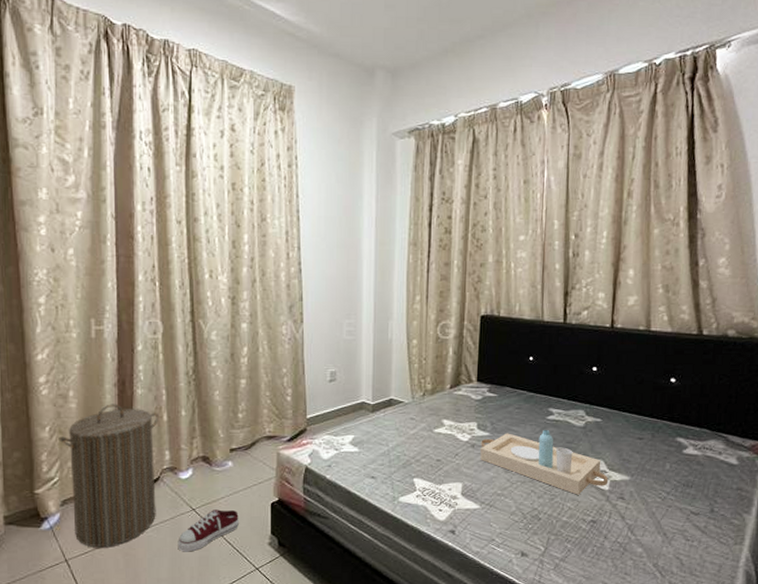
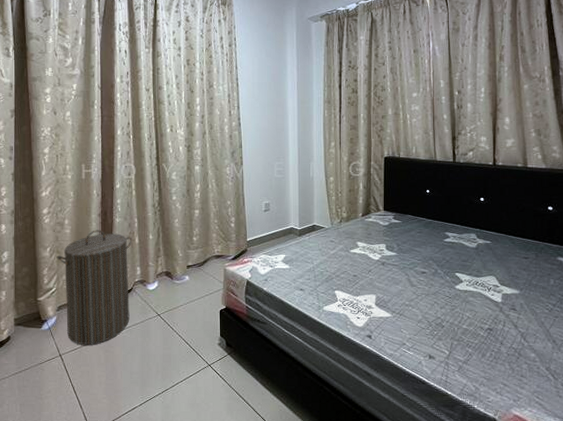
shoe: present [178,509,239,552] -> none [146,315,194,350]
serving tray: present [480,430,609,495] -> none [389,251,501,306]

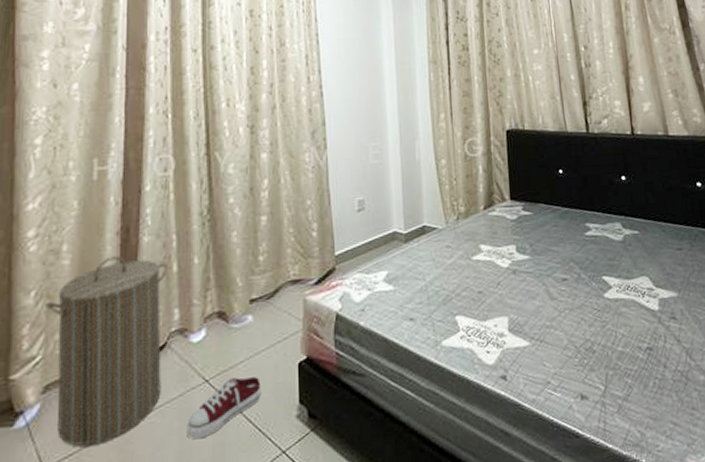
shoe: none [146,315,194,350] -> present [187,377,261,440]

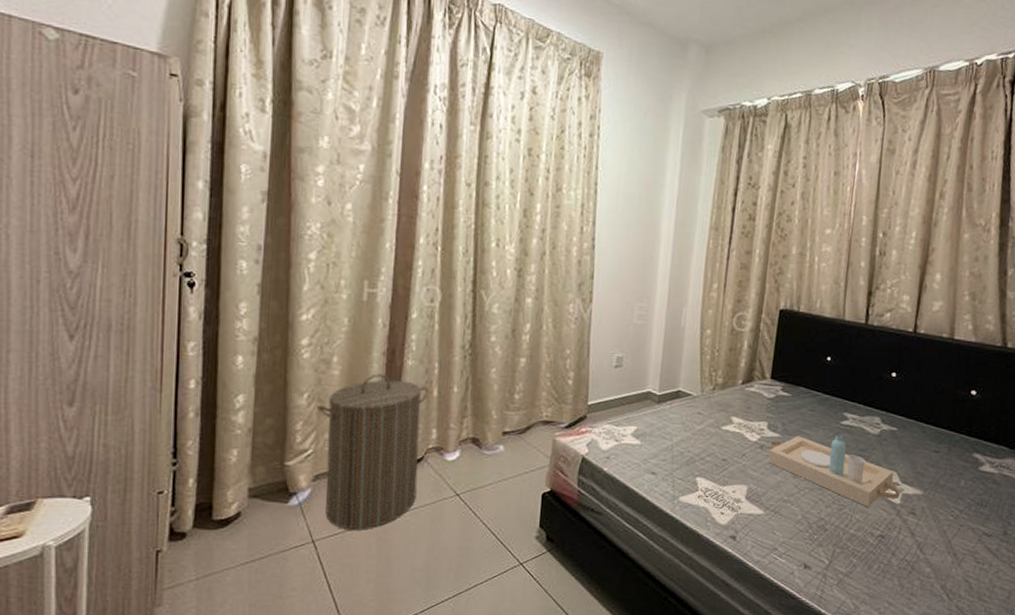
shoe: present [187,377,261,440] -> none [437,496,506,541]
serving tray: none [522,248,657,319] -> present [768,435,901,507]

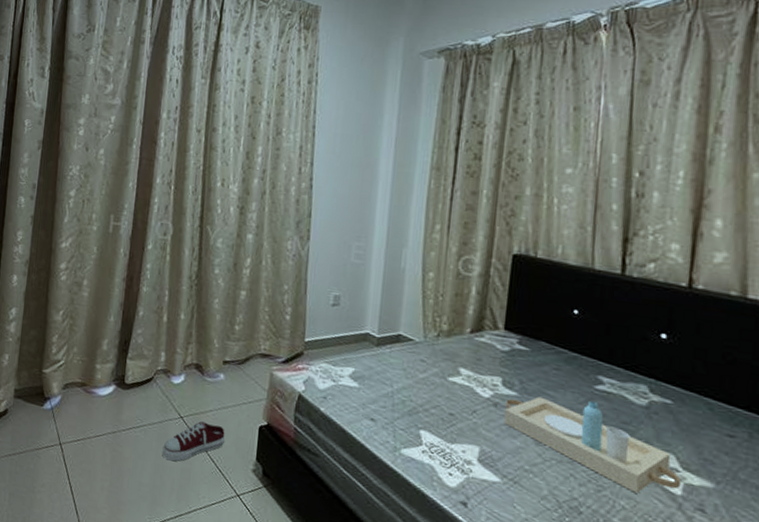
laundry hamper: present [317,373,428,530] -> none [69,297,159,439]
shoe: none [437,496,506,541] -> present [162,421,225,462]

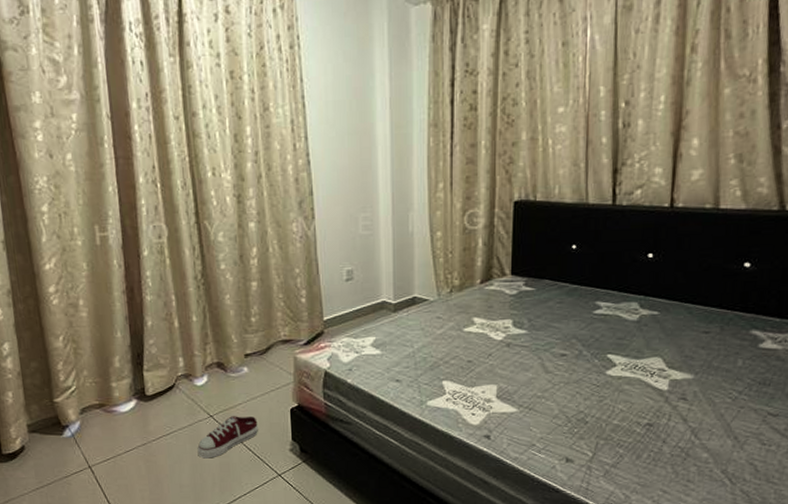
serving tray: present [504,396,682,494] -> none [517,326,668,396]

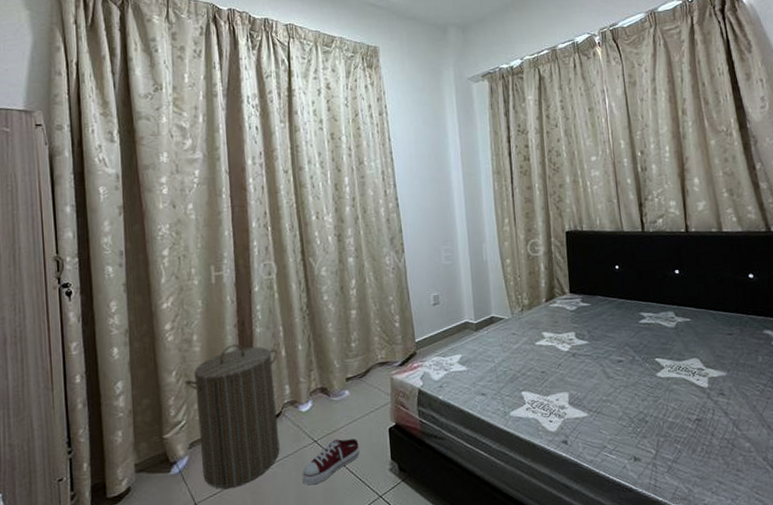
laundry hamper: none [72,311,174,455] -> present [184,343,280,489]

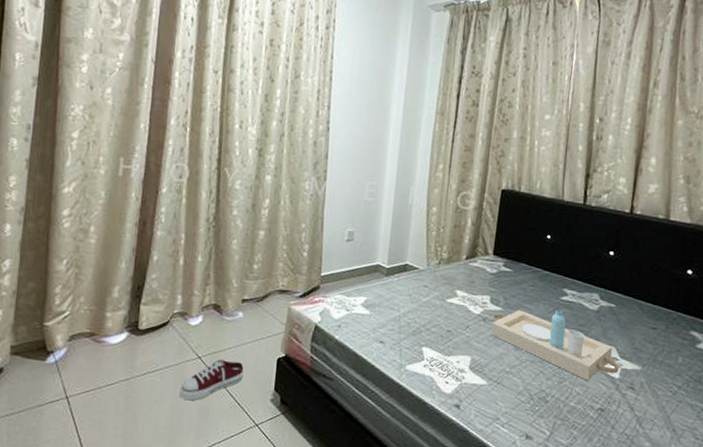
laundry hamper: present [184,343,280,489] -> none [74,243,175,388]
serving tray: none [581,334,707,395] -> present [491,310,619,381]

